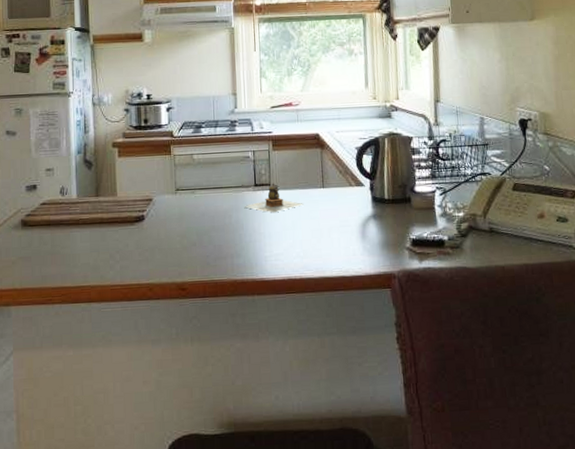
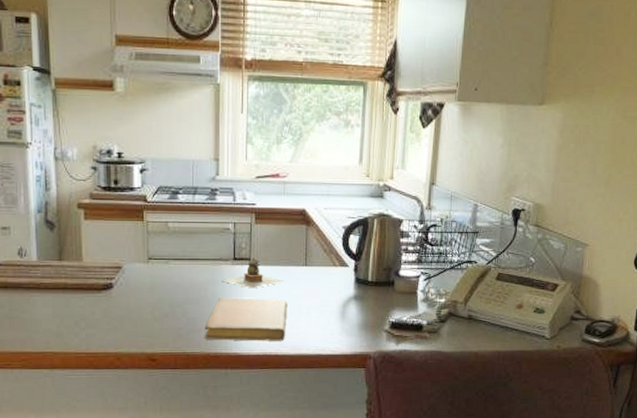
notebook: none [231,222,309,266] -> present [205,297,287,341]

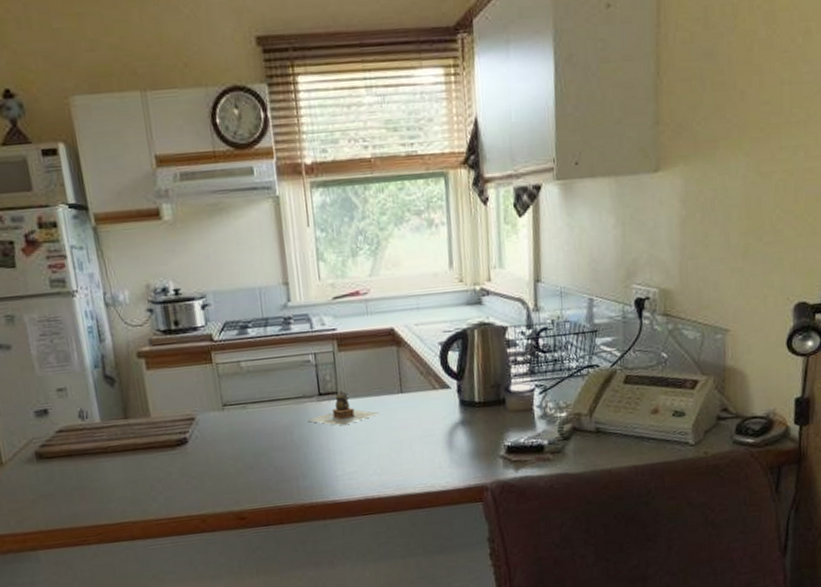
notebook: present [205,297,287,341] -> none [295,434,388,489]

